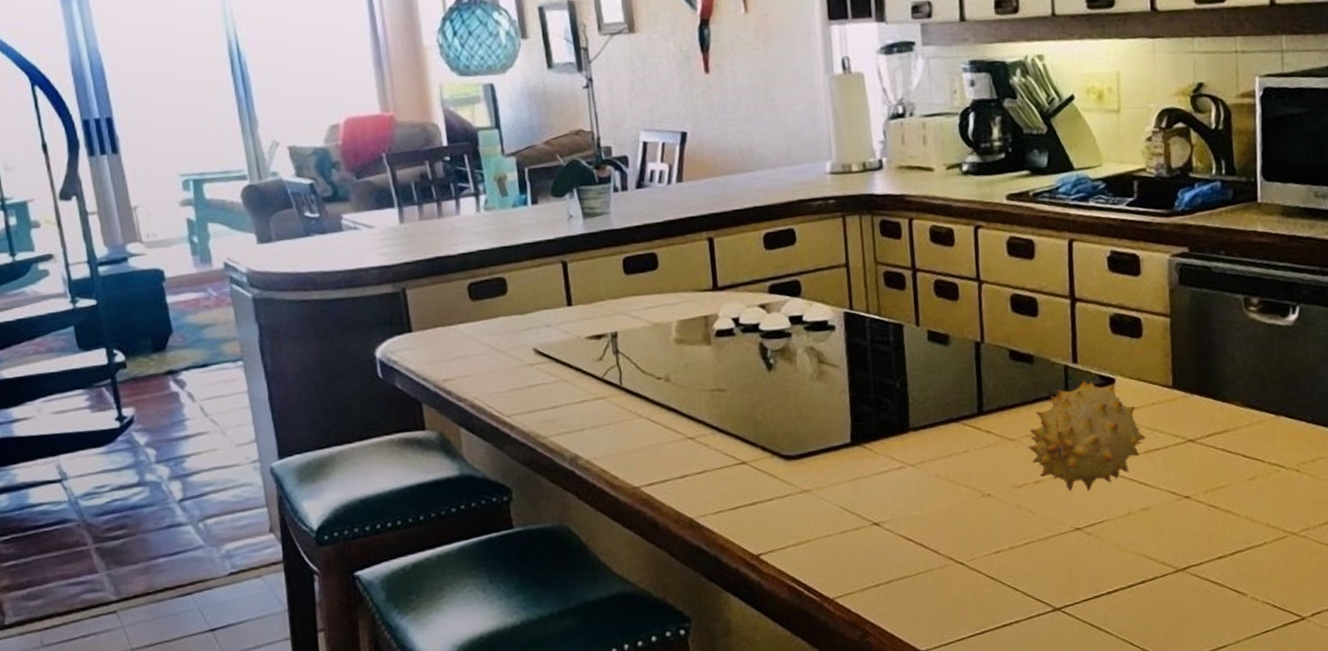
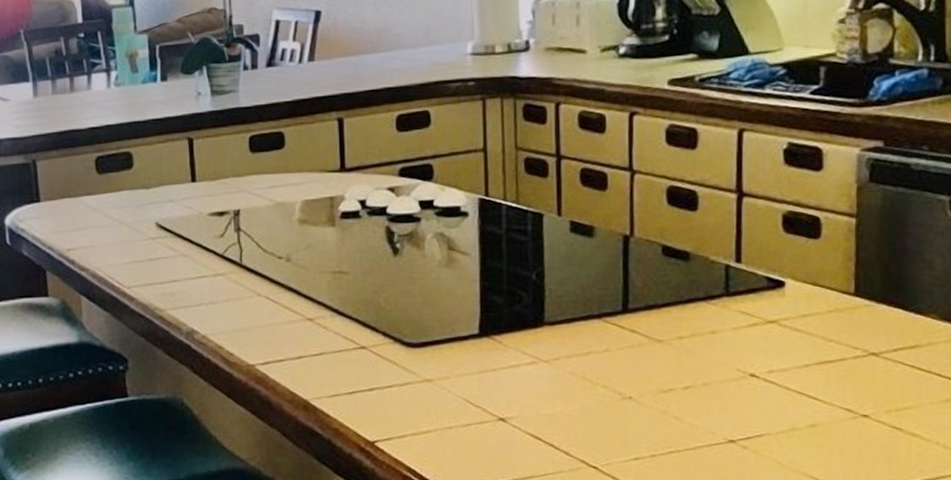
fruit: present [1027,379,1146,492] -> none [677,280,819,401]

